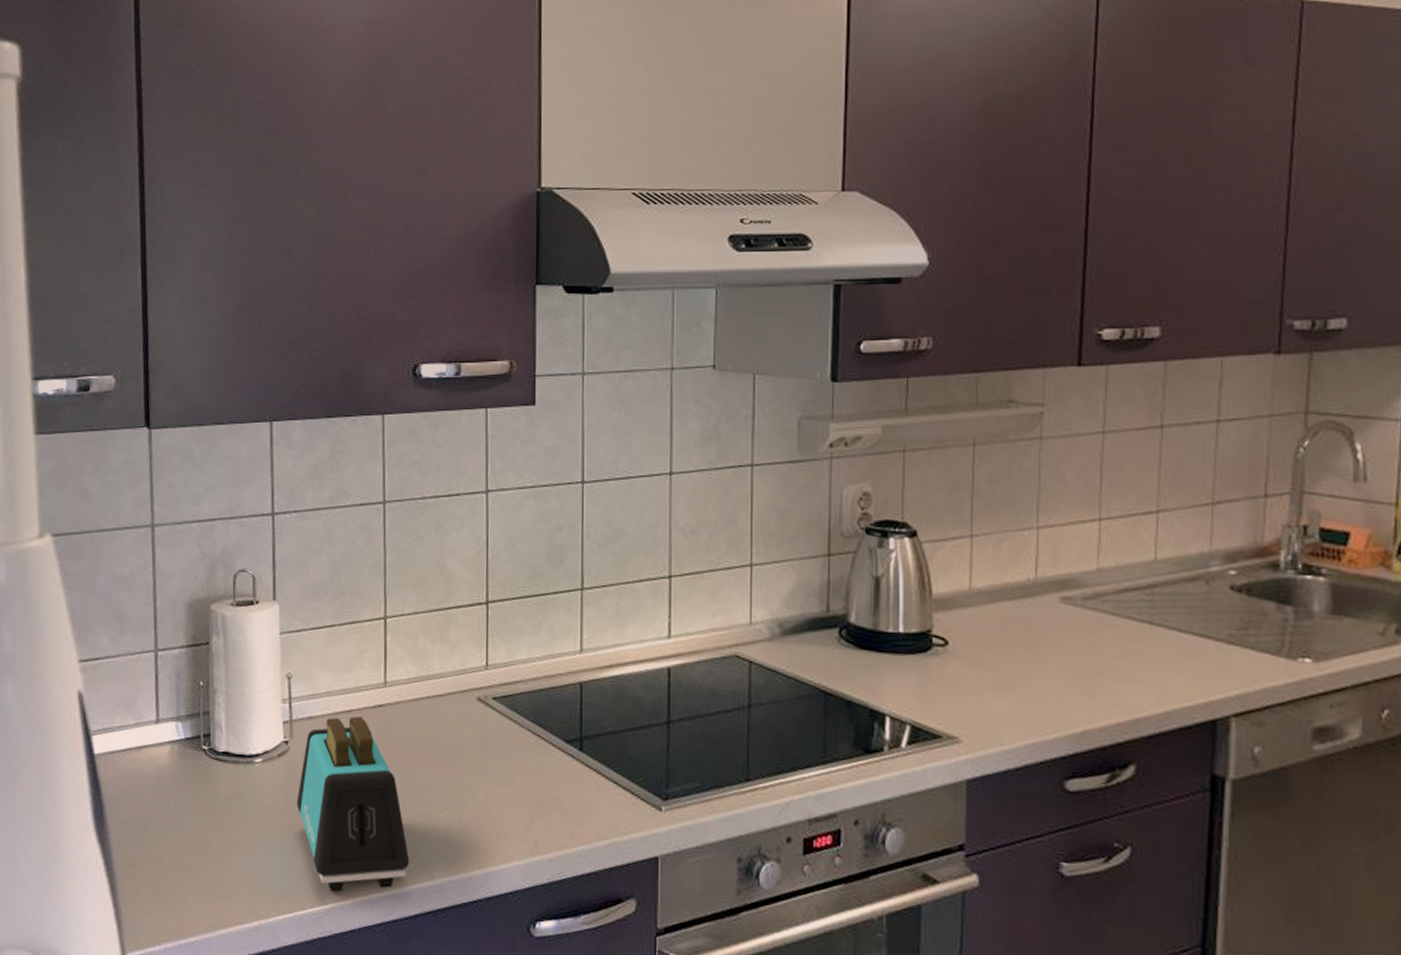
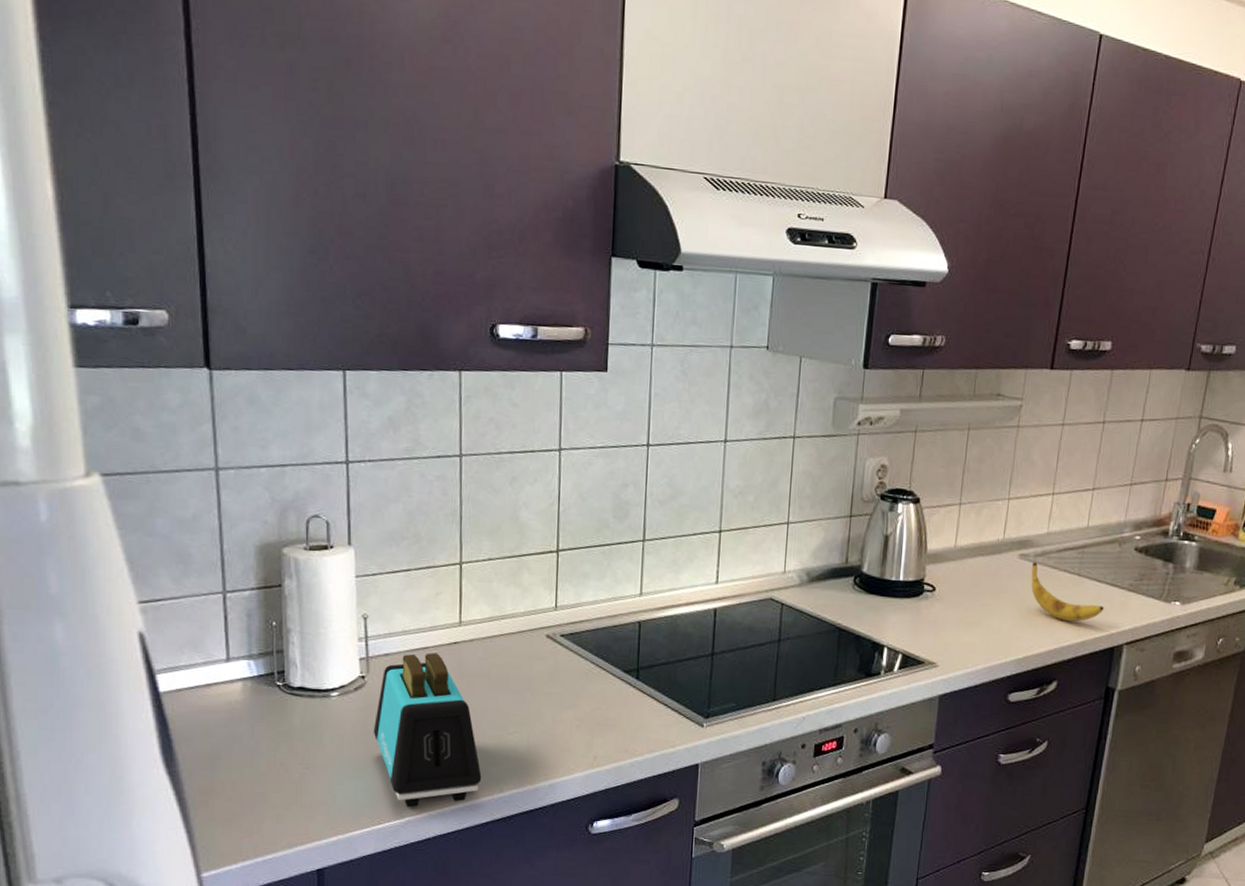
banana: none [1079,607,1194,686] -> present [1031,562,1104,622]

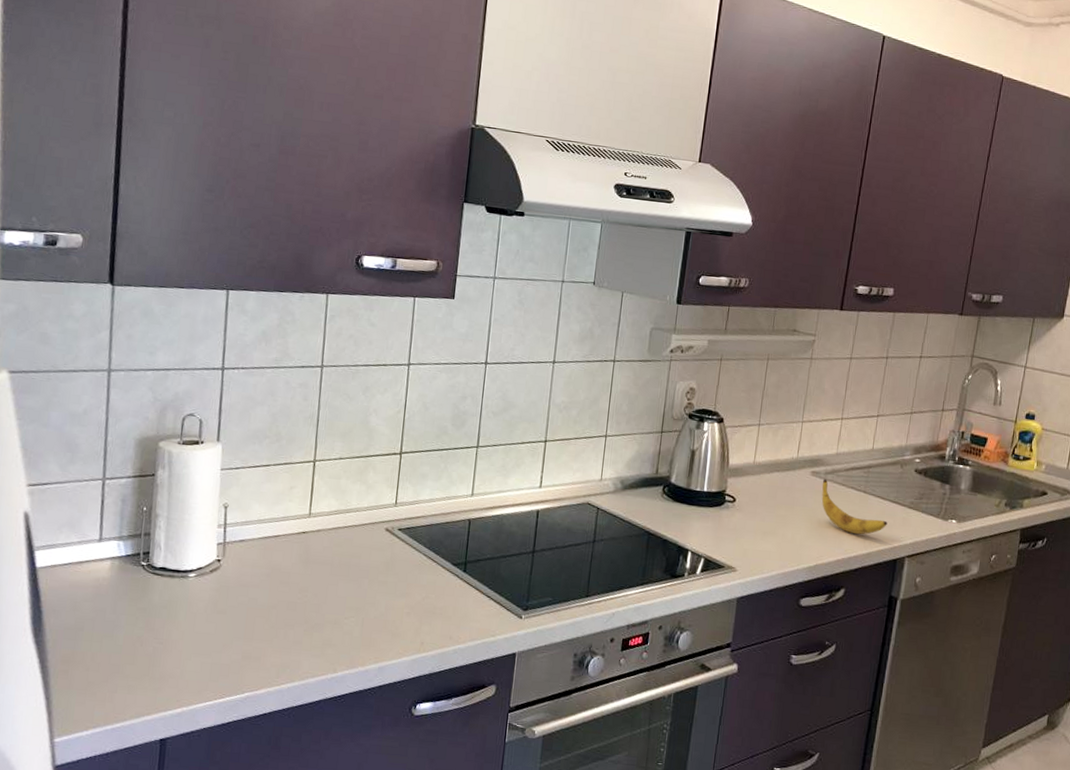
toaster: present [373,653,482,808] -> none [223,540,318,684]

